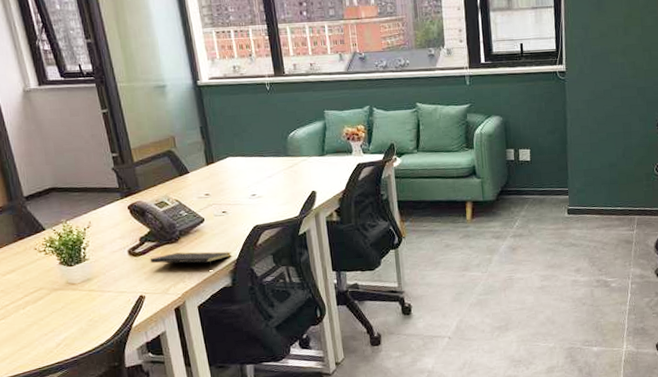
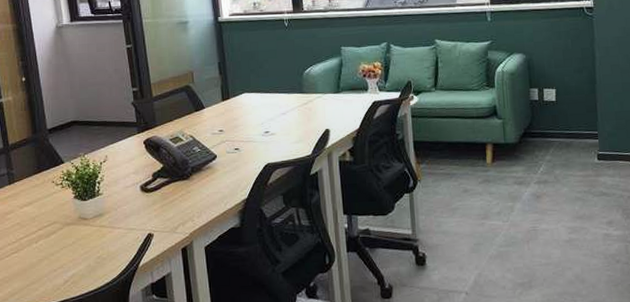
notepad: present [150,251,231,270] -> none [161,189,241,209]

